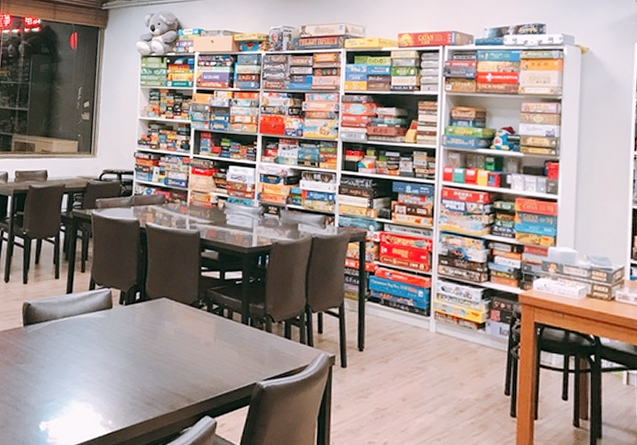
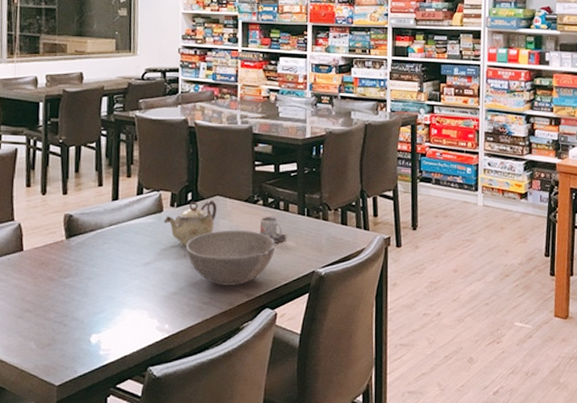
teapot: none [113,300,163,345] -> present [164,199,217,247]
bowl: none [132,332,219,389] -> present [186,230,276,286]
mug: none [203,323,229,351] -> present [260,217,286,243]

